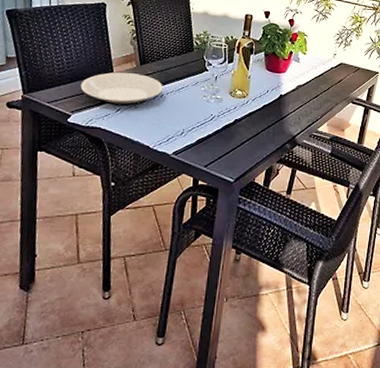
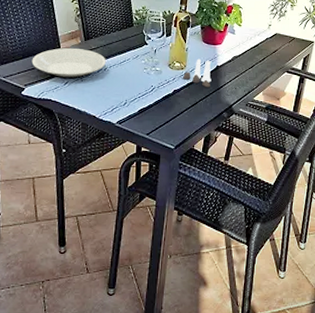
salt and pepper shaker set: none [244,87,275,117] -> present [182,58,212,87]

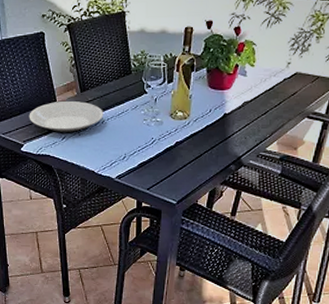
salt and pepper shaker set: present [182,58,212,87] -> none [185,106,219,138]

